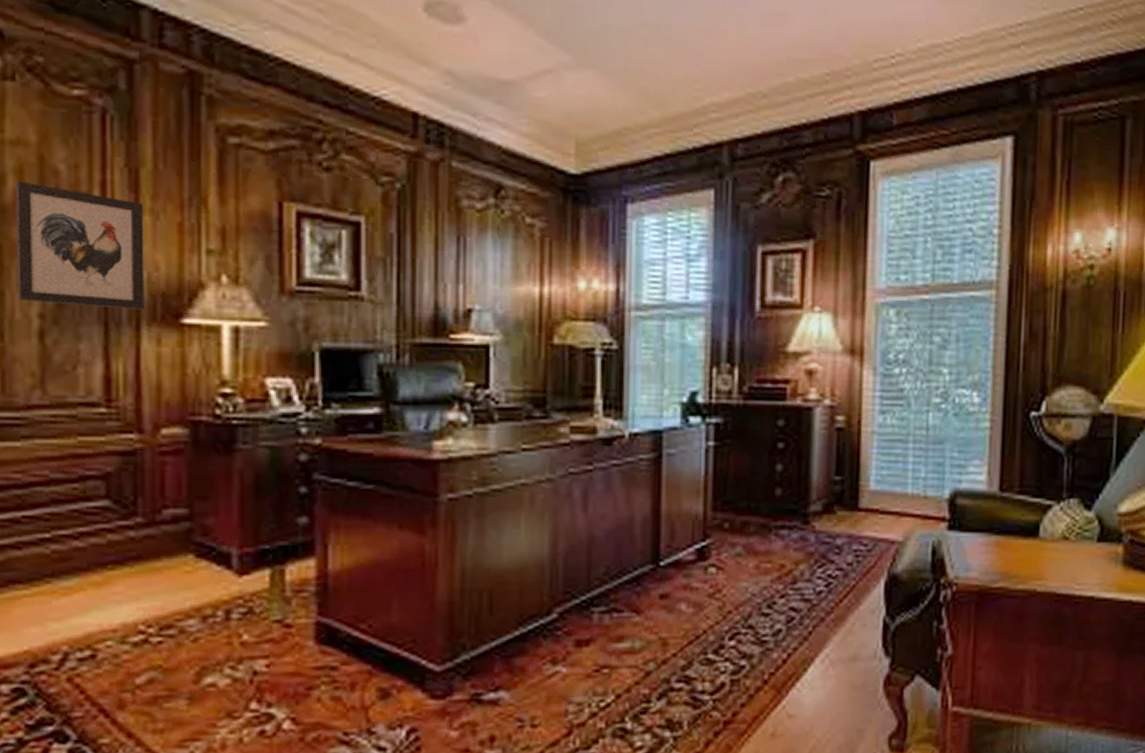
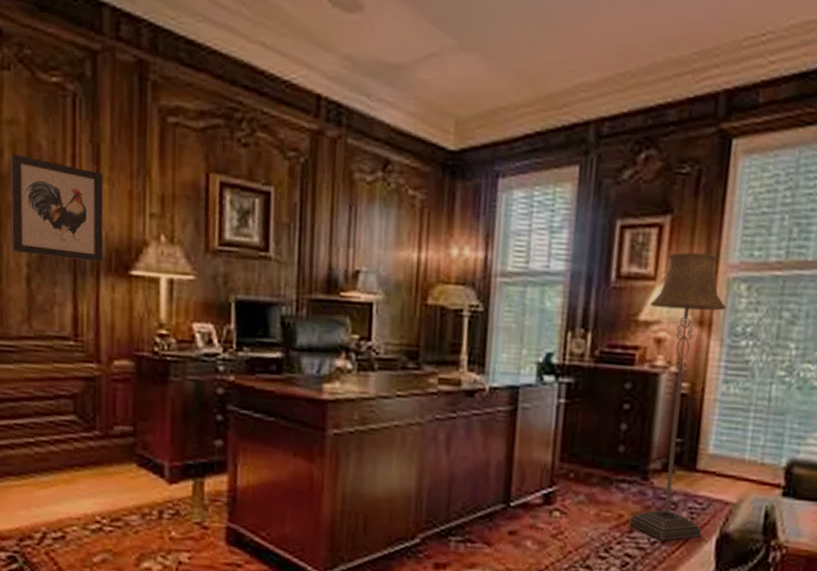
floor lamp: none [792,278,877,590] -> present [629,252,727,541]

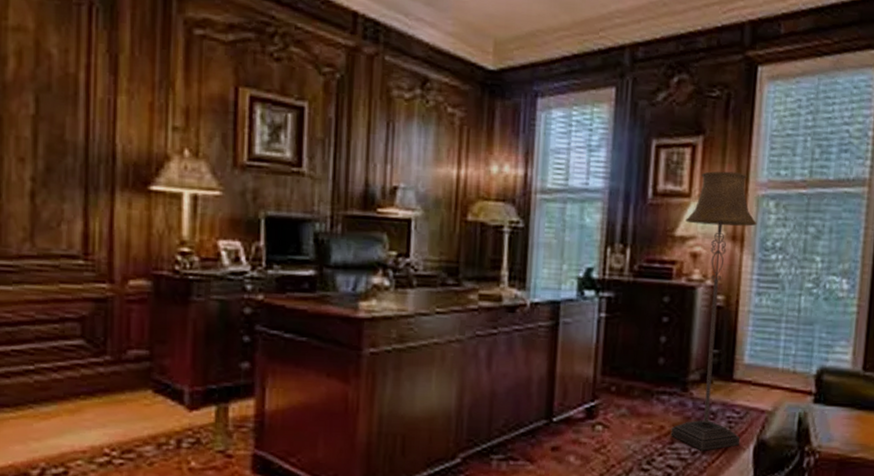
wall art: present [10,154,103,263] -> none [14,62,121,177]

